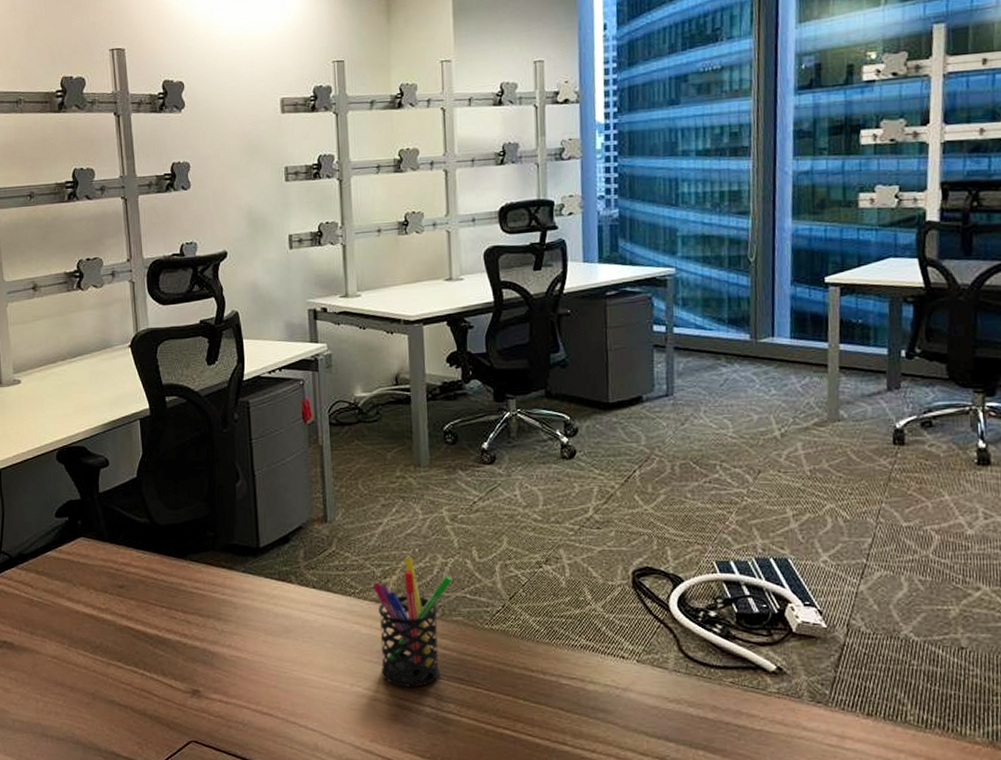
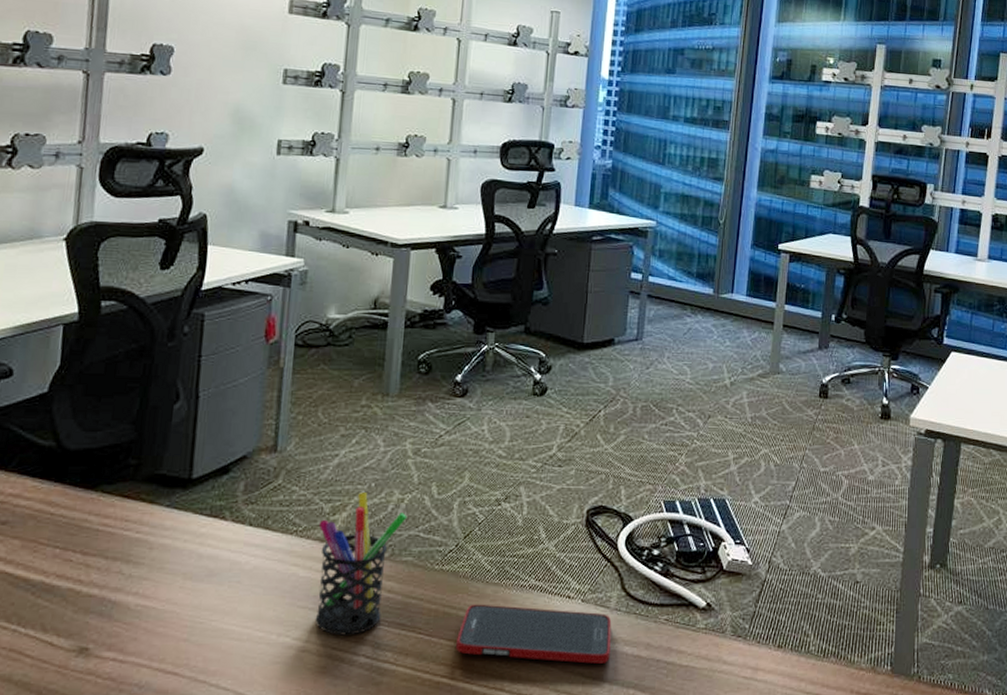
cell phone: none [514,662,674,723] -> present [456,604,612,664]

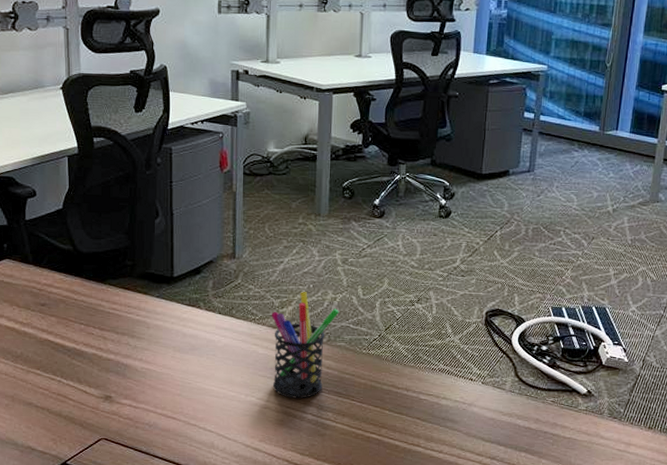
cell phone: present [456,604,612,664] -> none [382,381,507,432]

